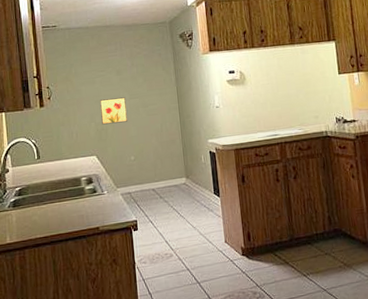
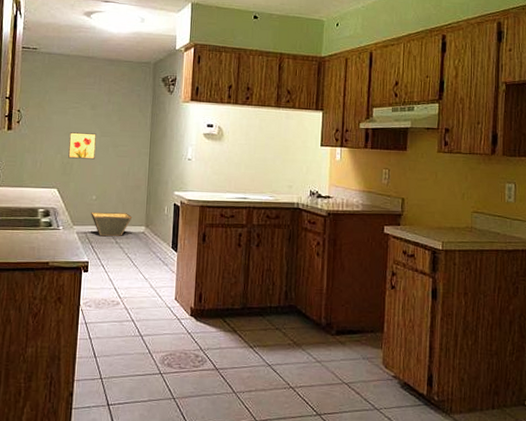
basket: none [132,167,172,194] -> present [91,211,133,237]

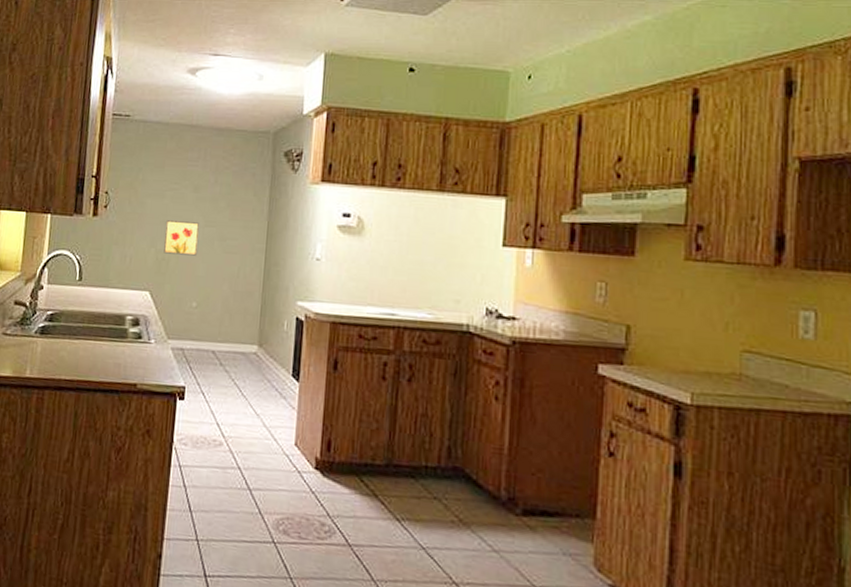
basket: present [91,211,133,237] -> none [190,322,242,357]

